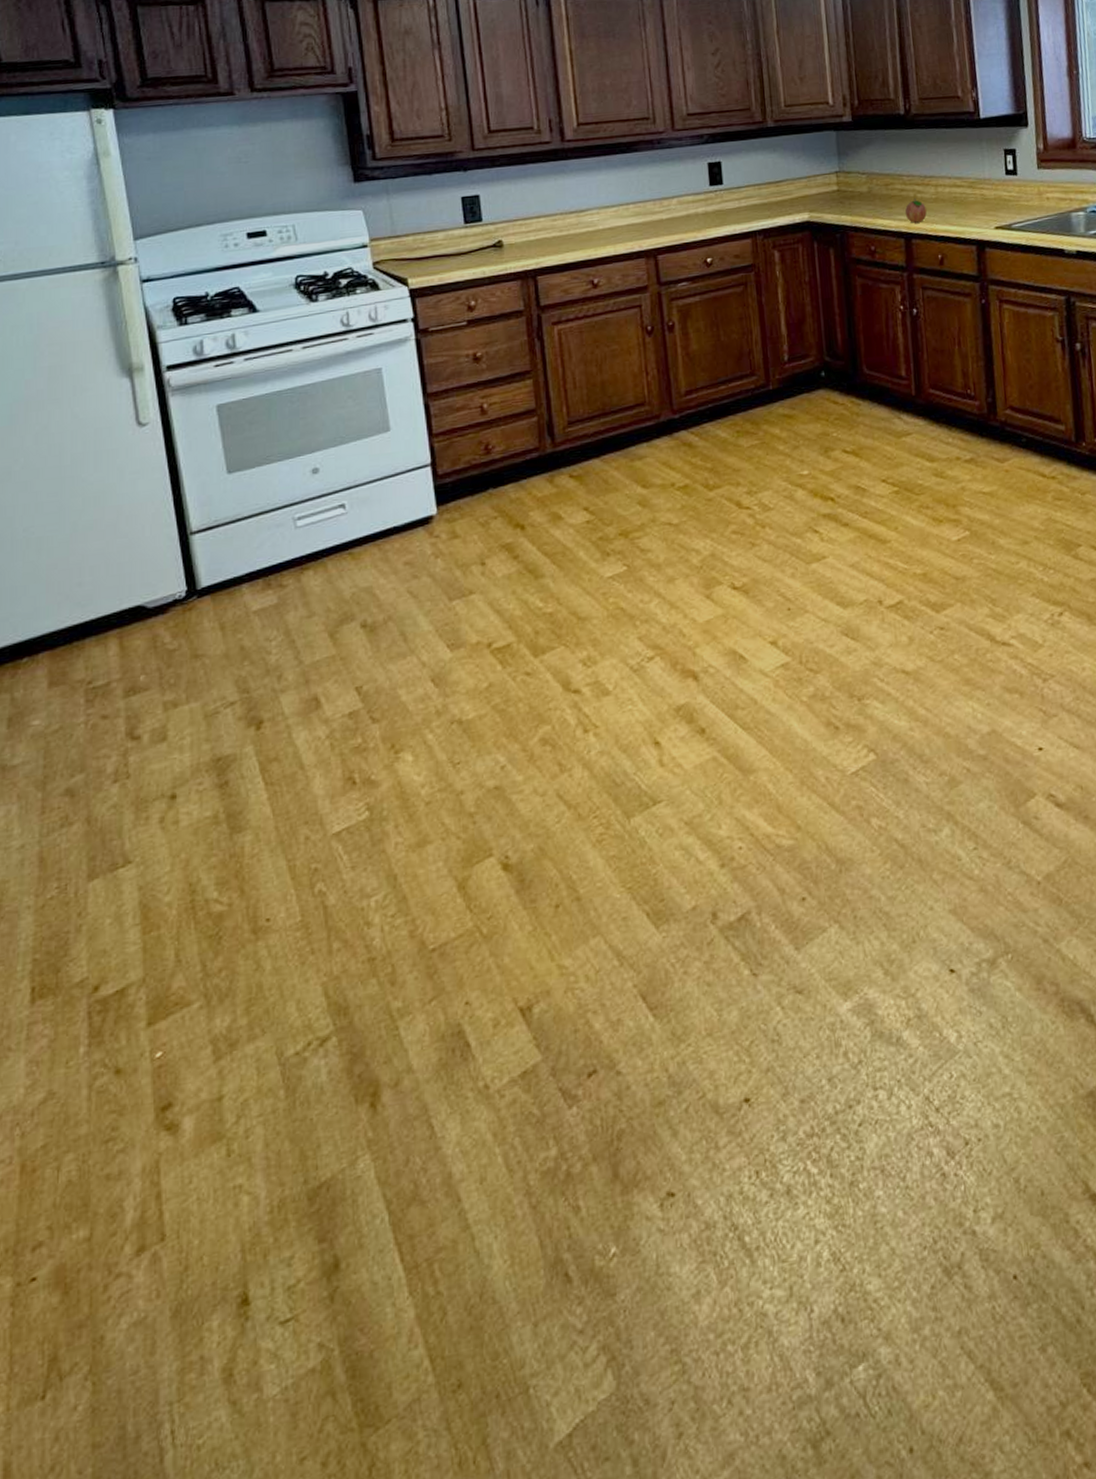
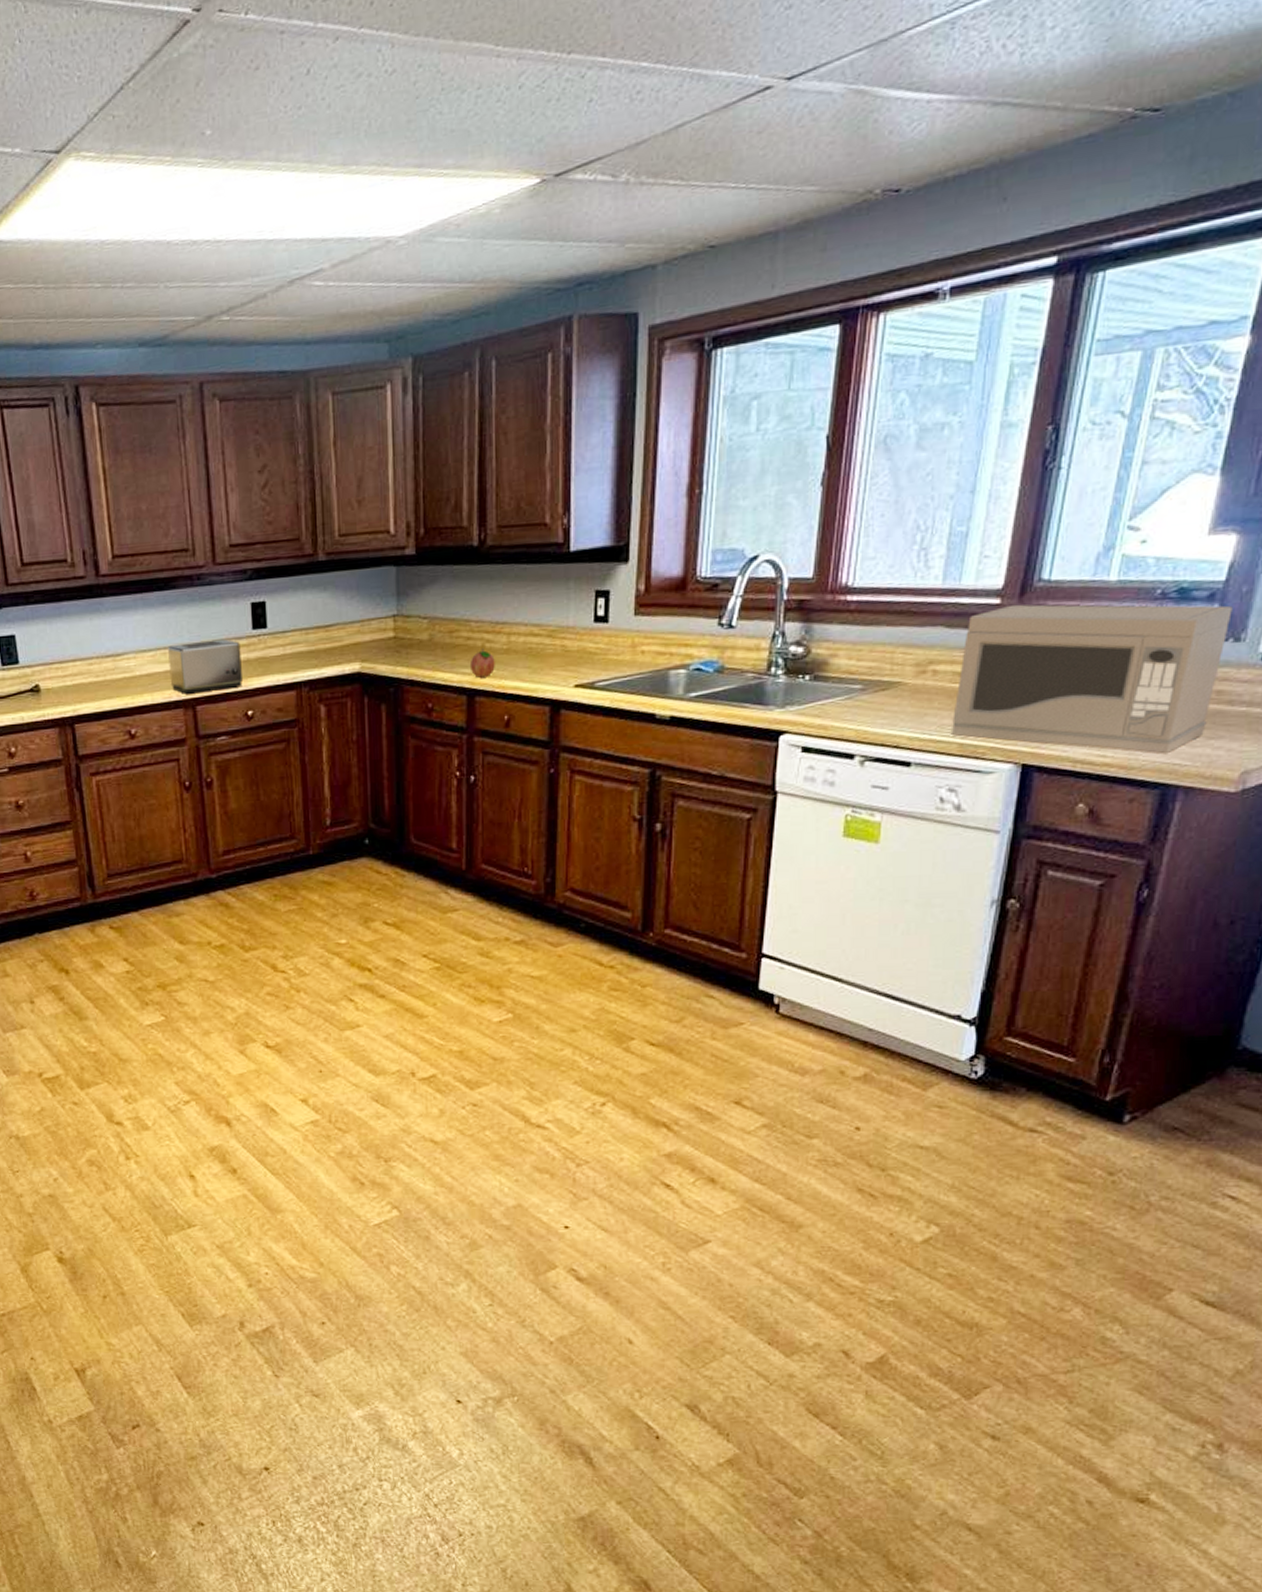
toaster: none [630,194,702,245] -> present [168,639,244,694]

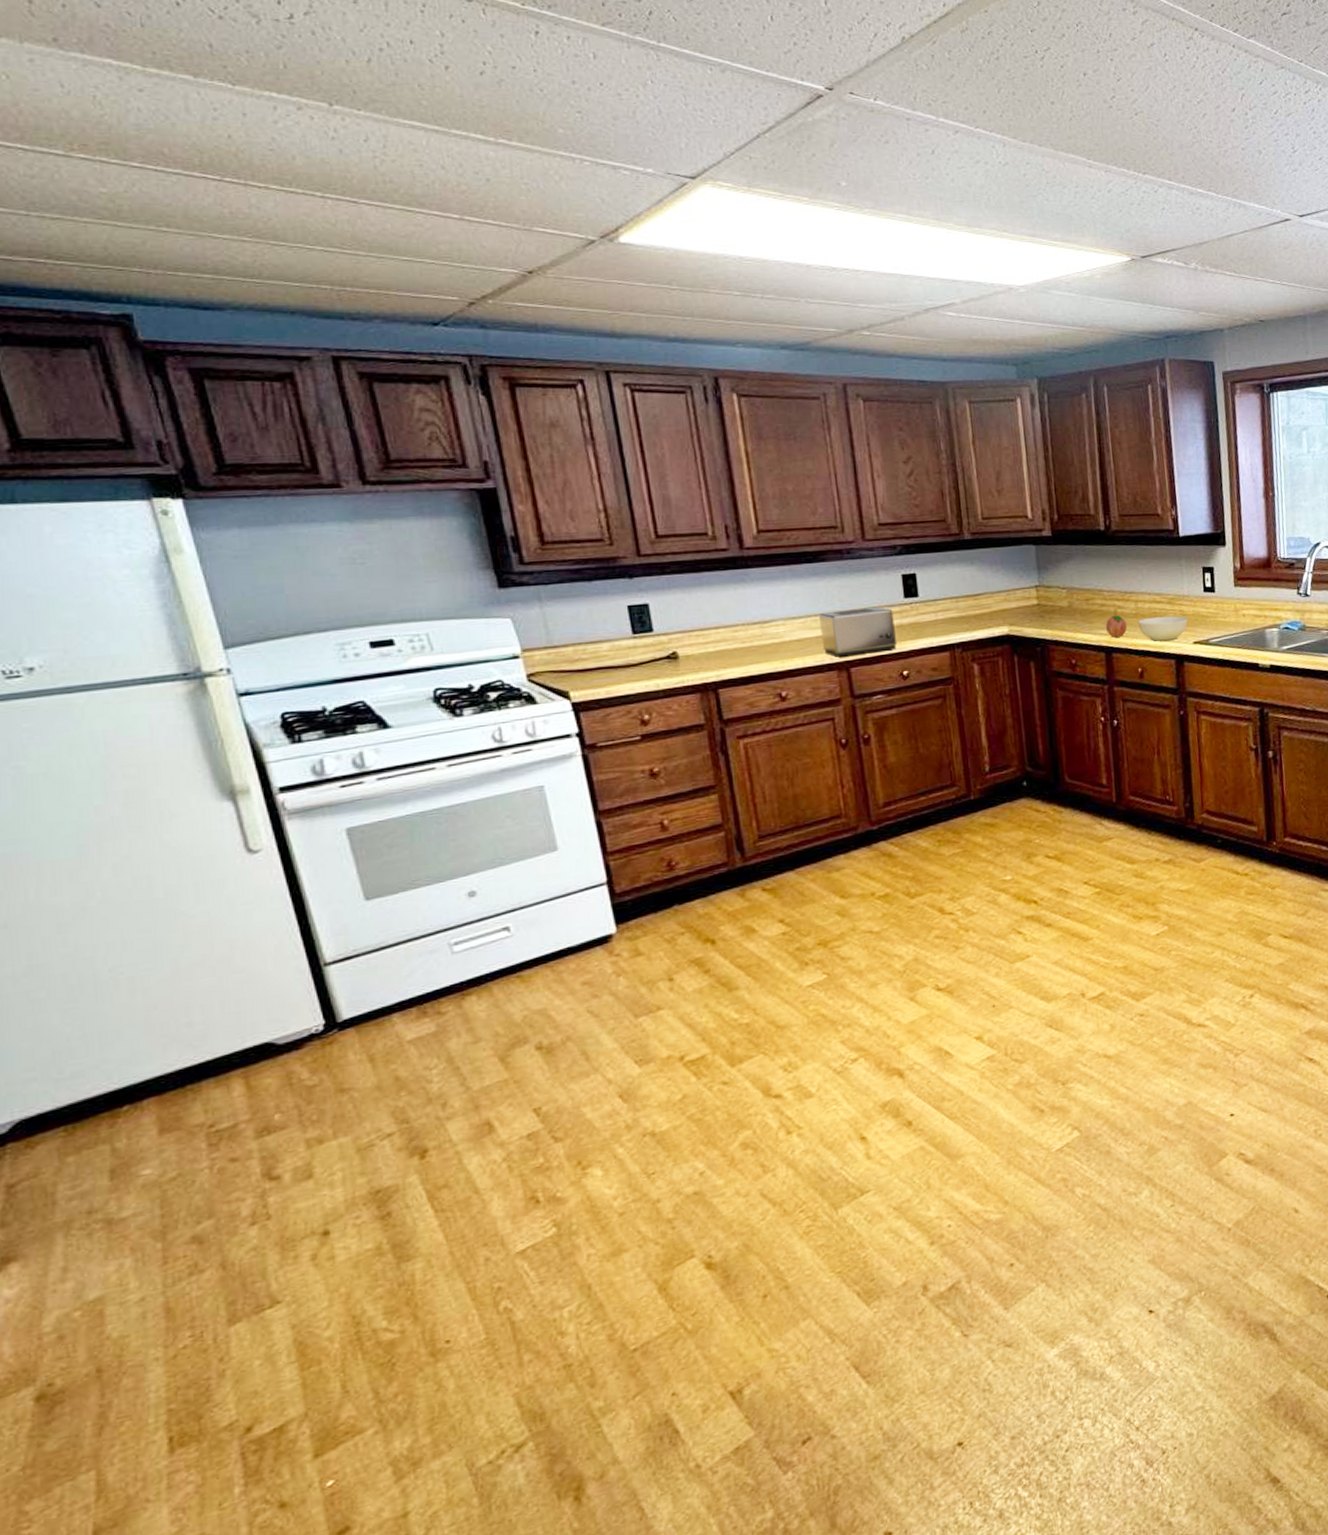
bowl: none [508,652,571,683] -> present [1137,616,1189,641]

